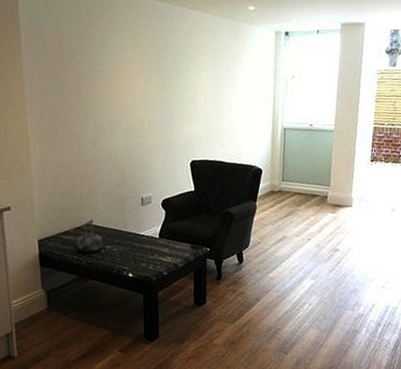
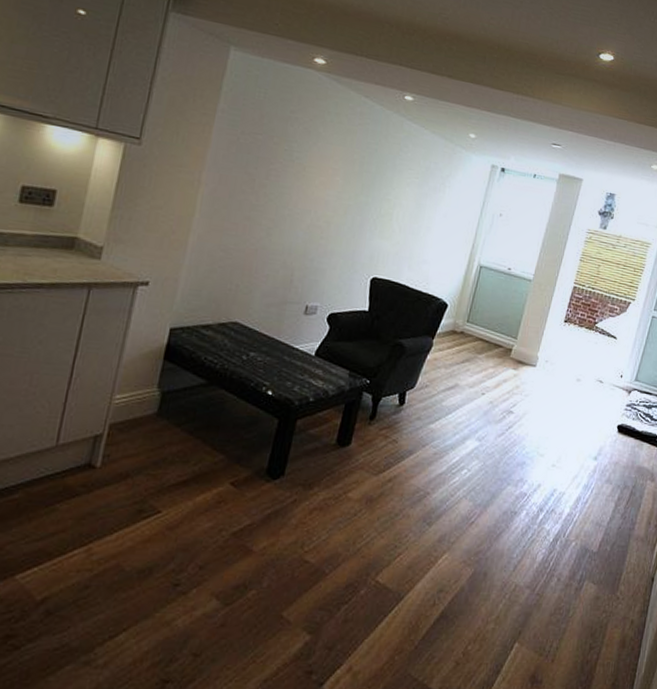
kettle: present [76,219,103,253] -> none [214,317,248,357]

